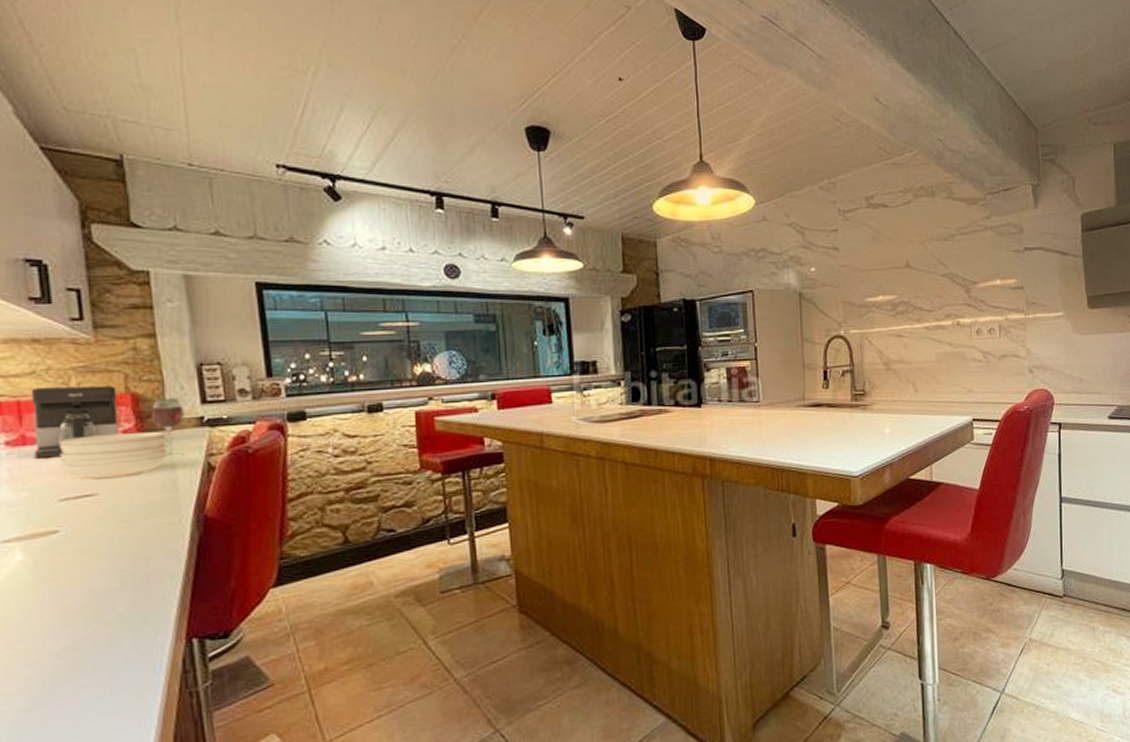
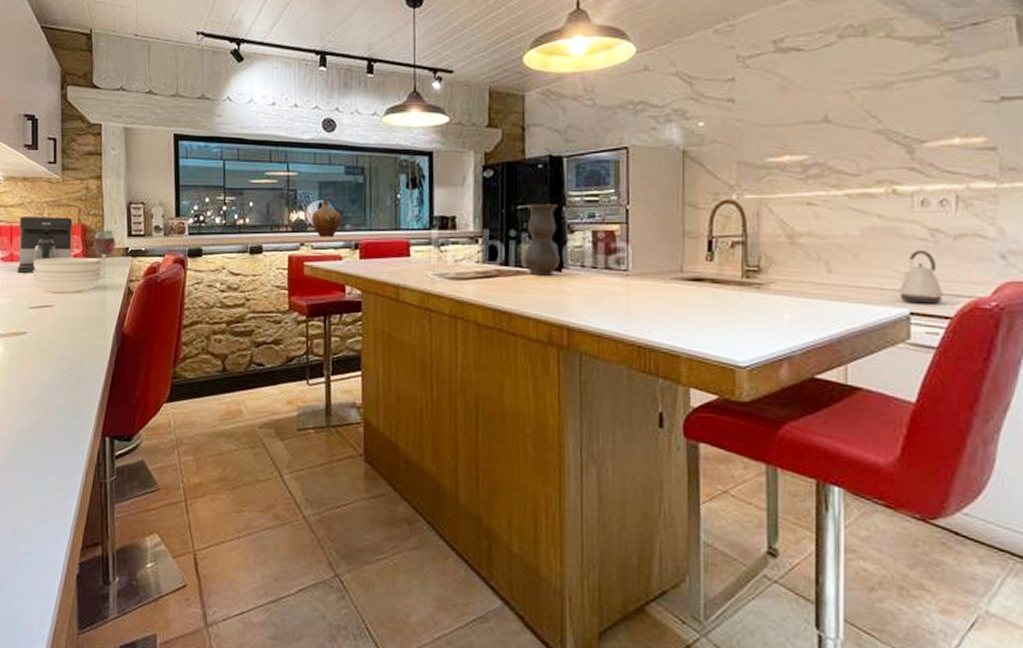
ceramic jug: none [440,348,473,390] -> present [312,197,341,238]
vase: none [664,345,699,412] -> present [523,204,560,276]
kettle: none [964,369,994,412] -> present [898,249,943,304]

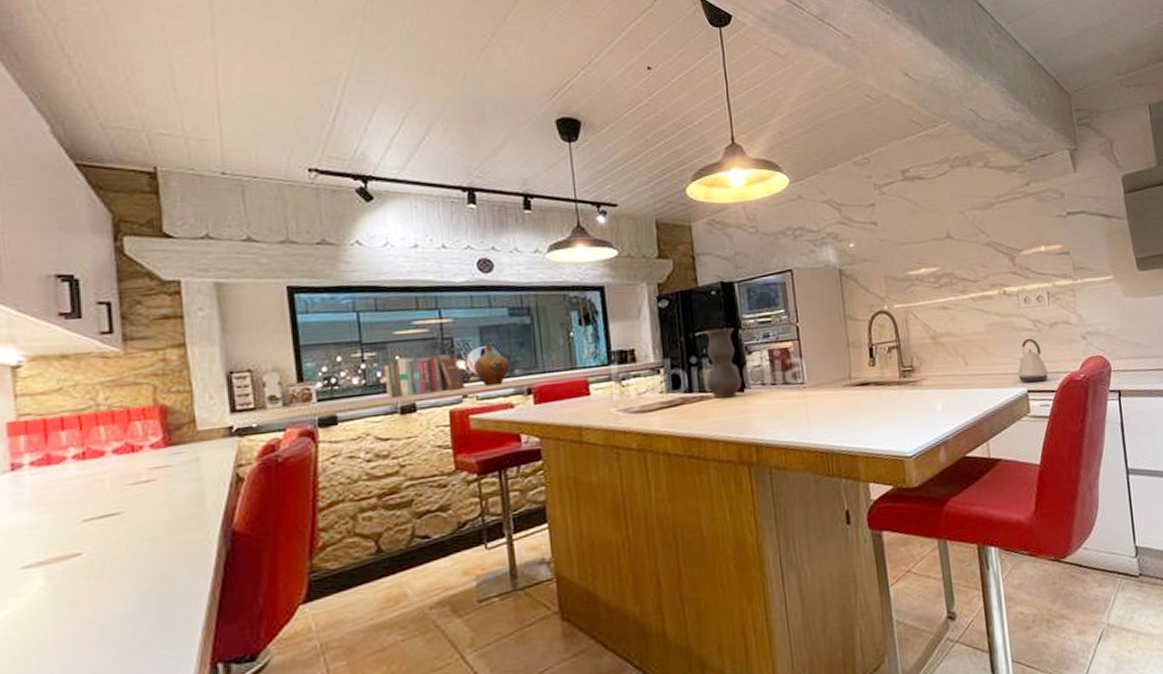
coffee maker: present [17,217,73,274] -> none [57,398,146,480]
bowl: present [32,257,102,294] -> none [84,444,195,497]
wineglass: present [93,230,116,281] -> none [178,408,213,472]
books: none [240,204,303,239] -> present [384,354,465,399]

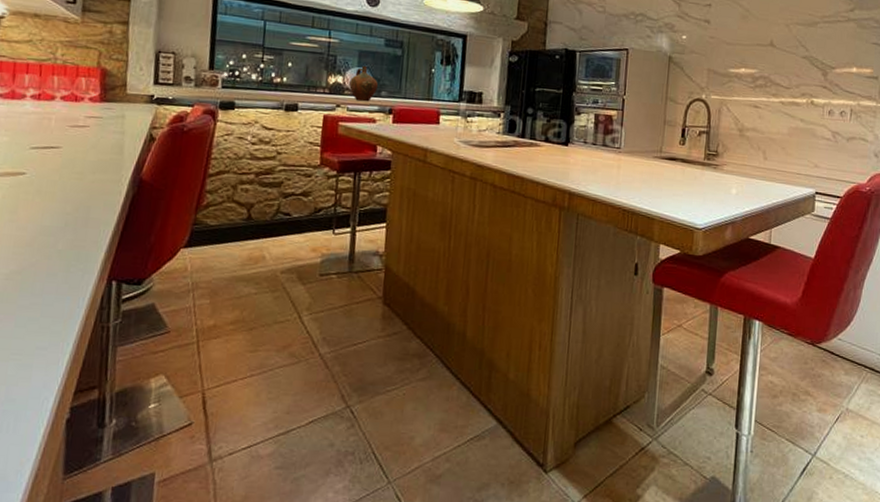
books: present [384,354,465,399] -> none [276,64,340,100]
vase: present [703,328,742,399] -> none [537,87,569,149]
kettle: present [1017,338,1048,383] -> none [809,146,837,187]

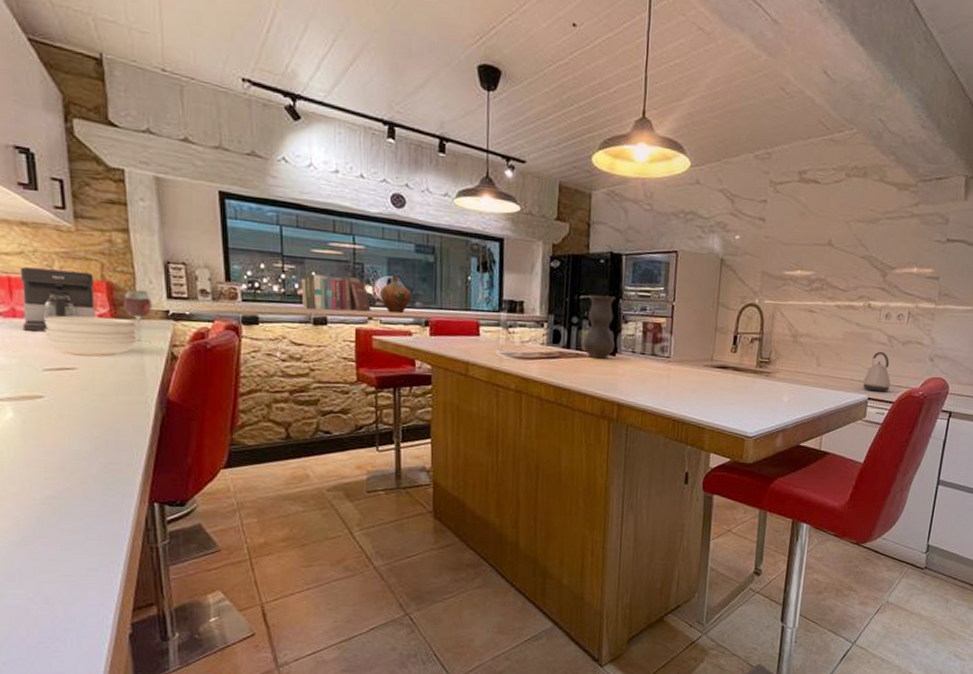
coffee maker: none [18,54,91,114] -> present [20,267,95,333]
bowl: none [37,98,123,137] -> present [44,315,137,357]
wineglass: none [112,75,140,126] -> present [122,289,152,345]
books: none [276,64,340,100] -> present [301,273,371,313]
vase: none [537,87,569,149] -> present [583,294,616,359]
kettle: none [809,146,837,187] -> present [862,351,891,392]

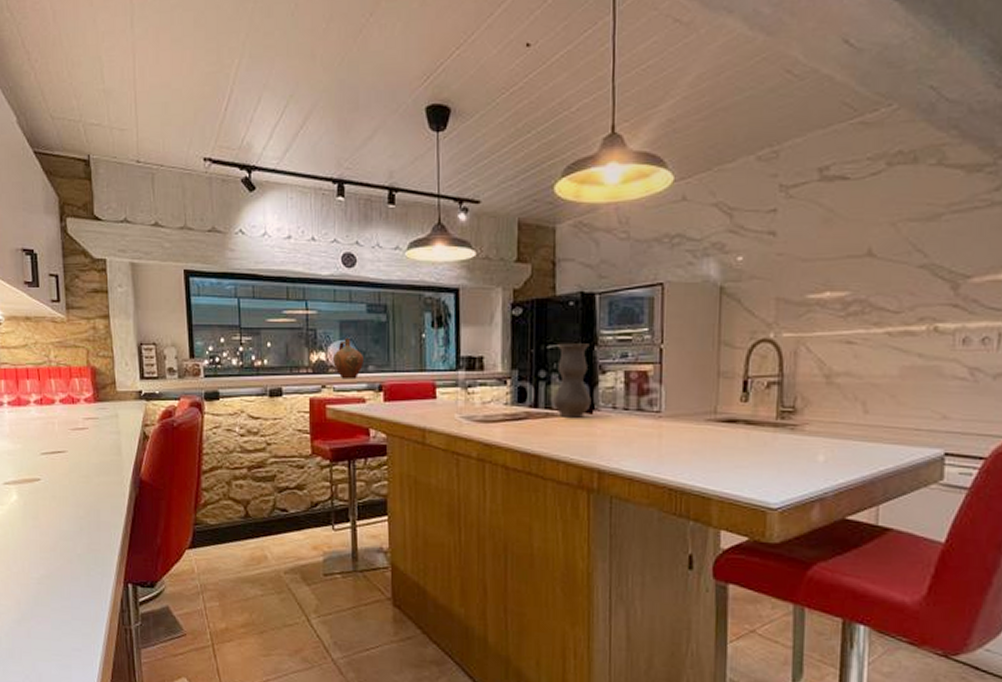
coffee maker: present [20,267,95,333] -> none [24,359,82,419]
bowl: present [44,315,137,357] -> none [42,401,115,439]
wineglass: present [122,289,152,345] -> none [104,373,128,426]
books: present [301,273,371,313] -> none [257,344,324,382]
kettle: present [862,351,891,392] -> none [933,389,979,445]

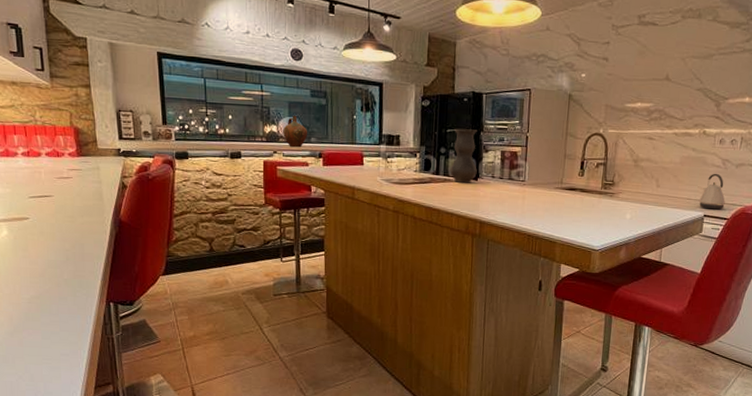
kettle: none [933,389,979,445] -> present [698,173,725,210]

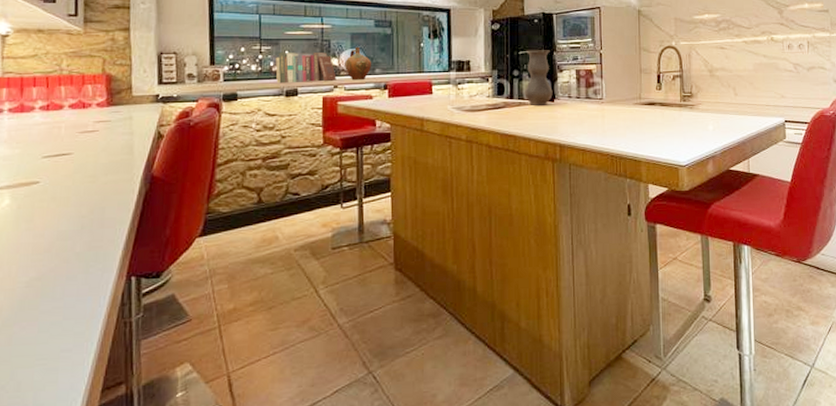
books: none [221,117,276,147] -> present [275,53,337,84]
kettle: present [698,173,725,210] -> none [777,78,803,114]

